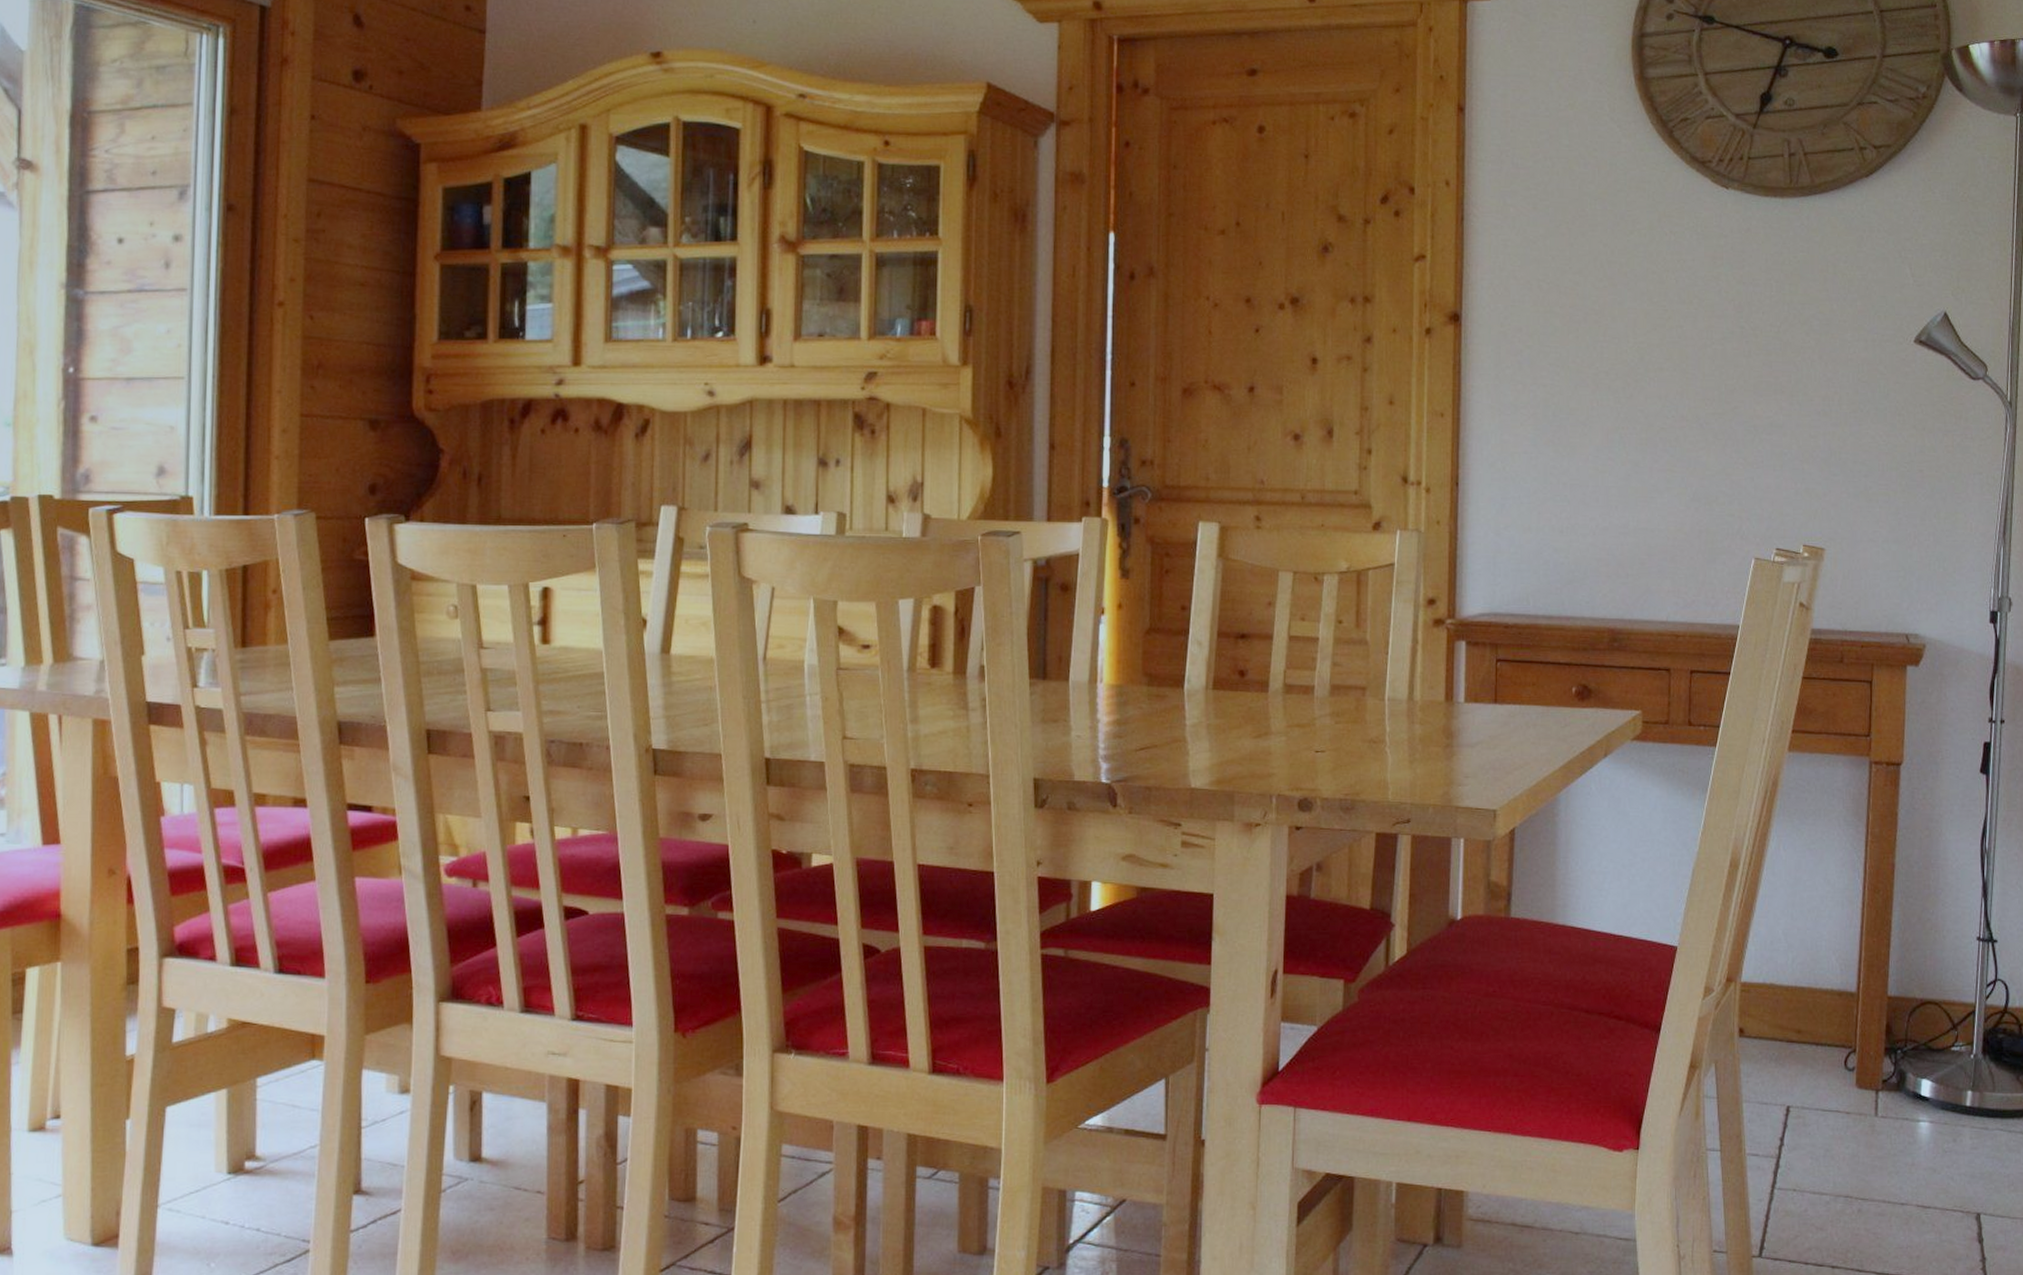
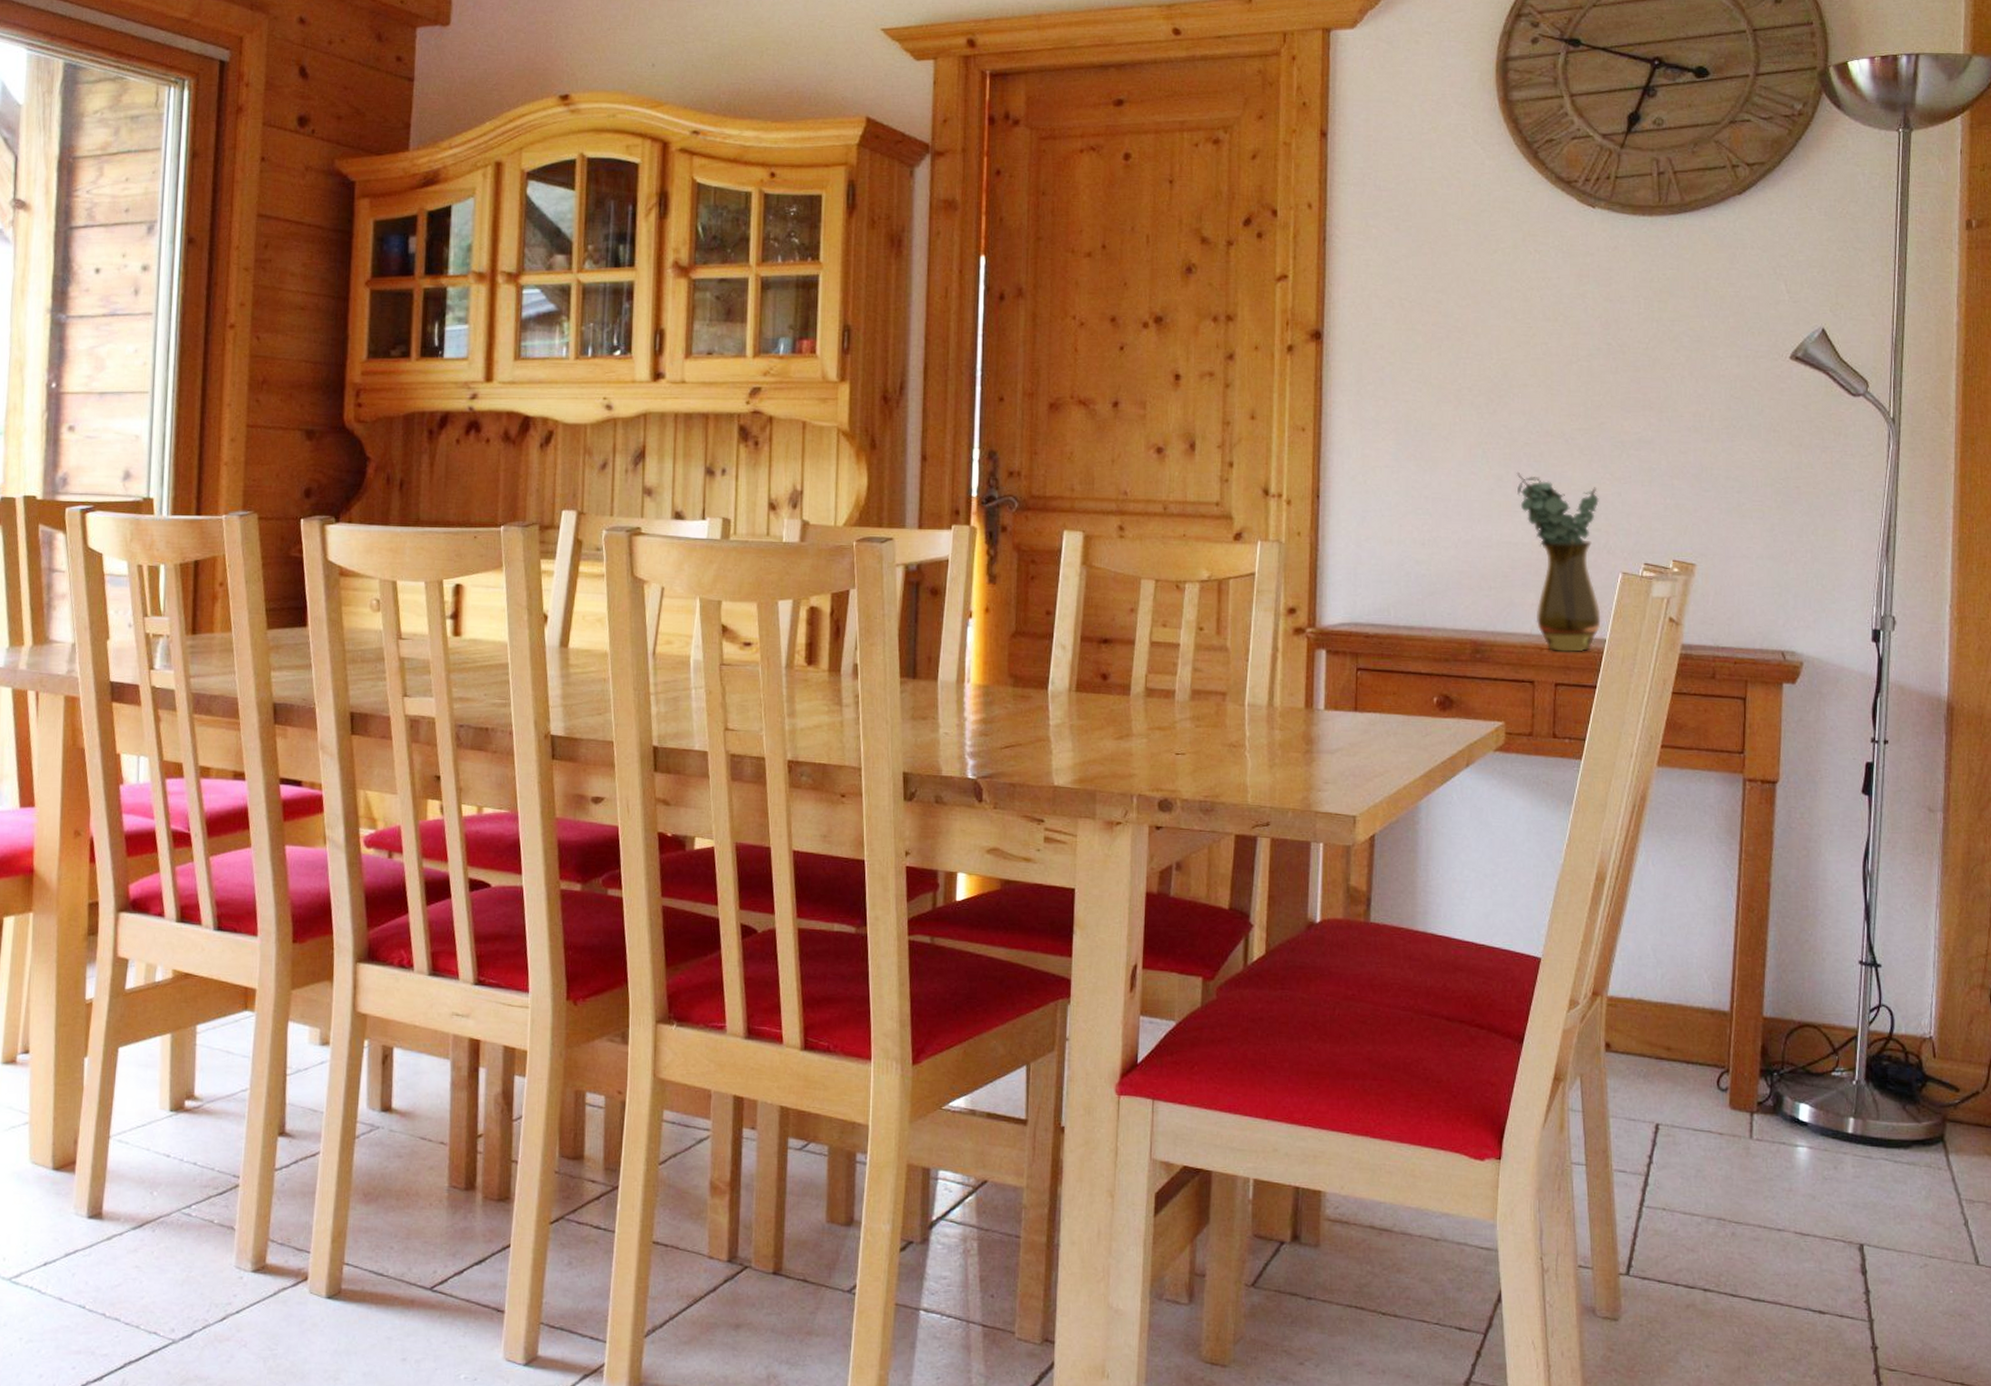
vase: none [1652,457,1735,638] -> present [1516,471,1601,652]

